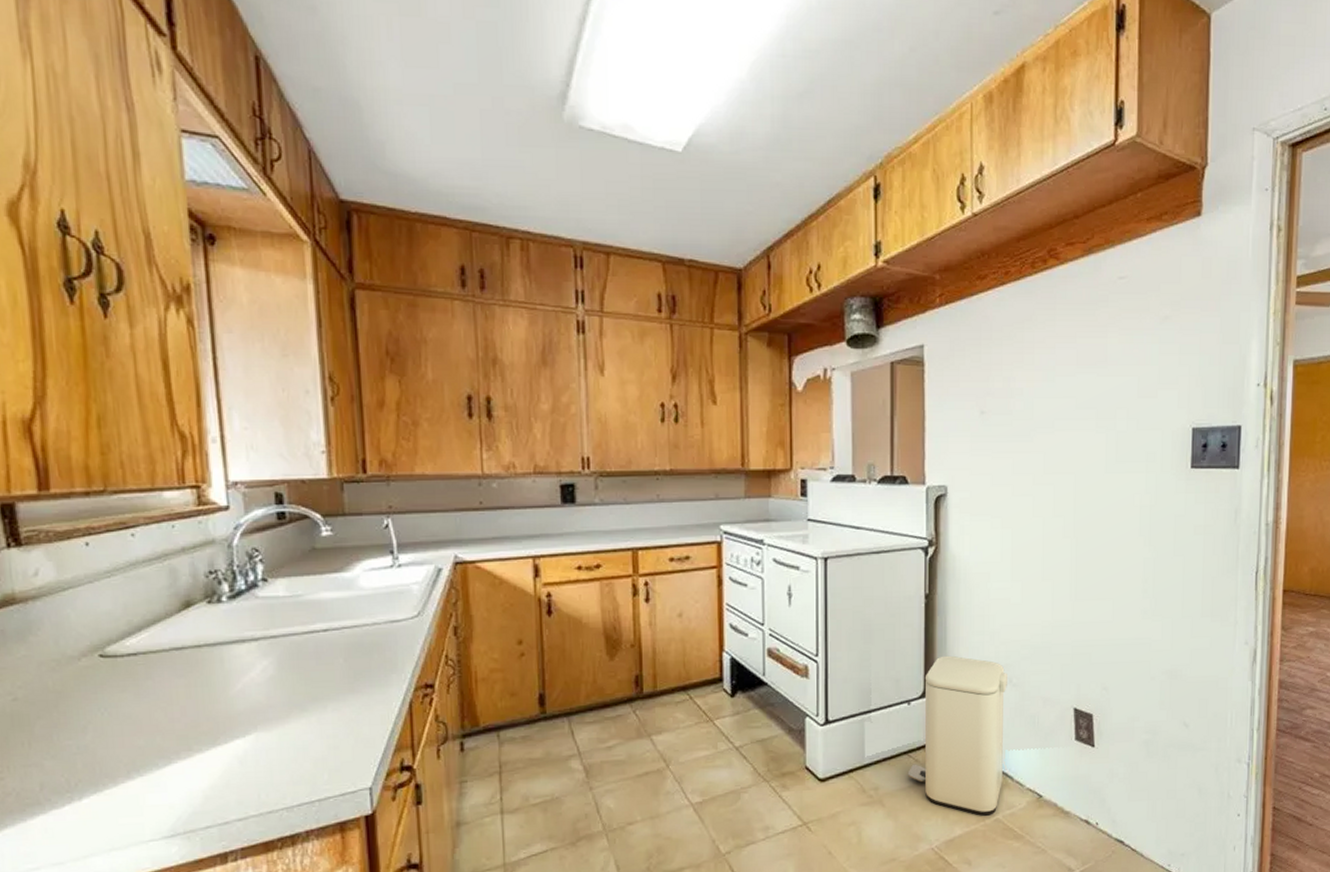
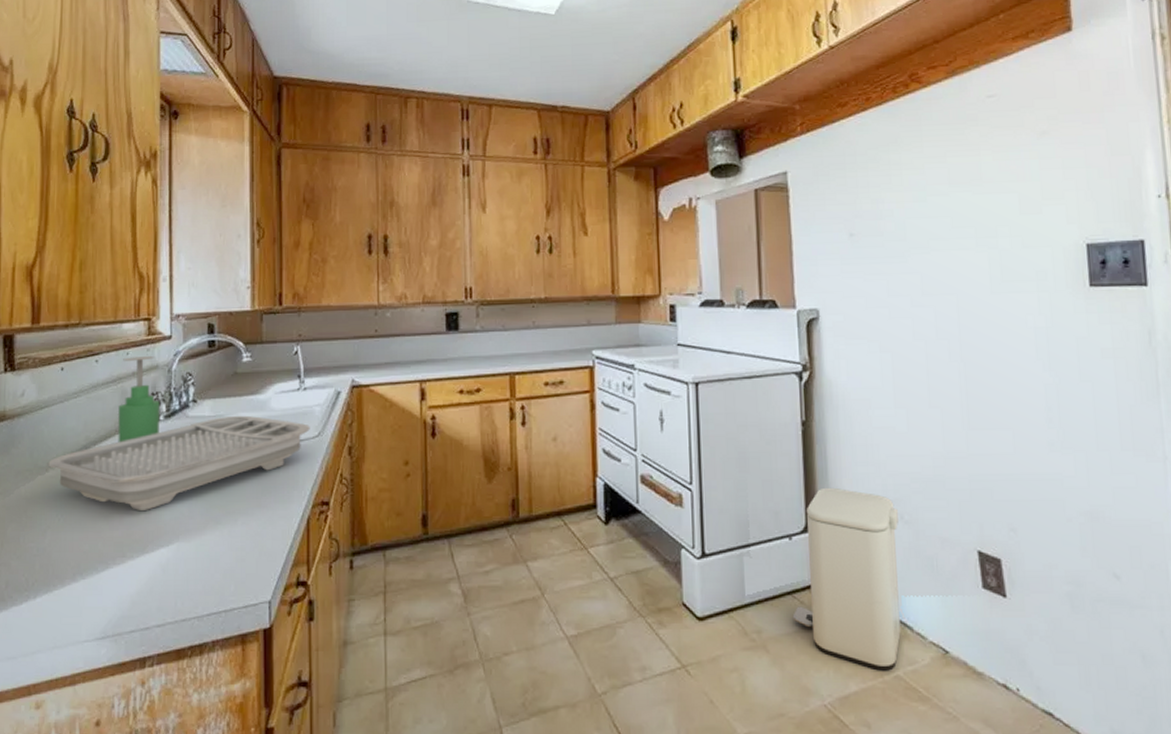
dish rack: none [79,595,408,702] -> present [47,415,310,512]
soap dispenser: none [167,530,223,627] -> present [118,356,160,443]

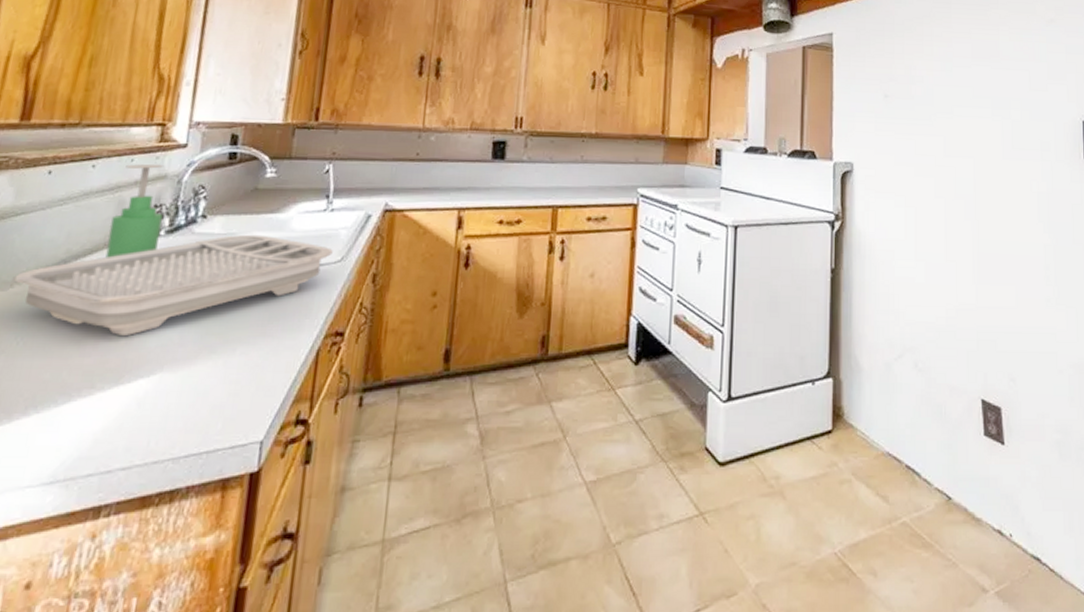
pedal bin: present [792,487,901,671] -> none [810,334,913,517]

